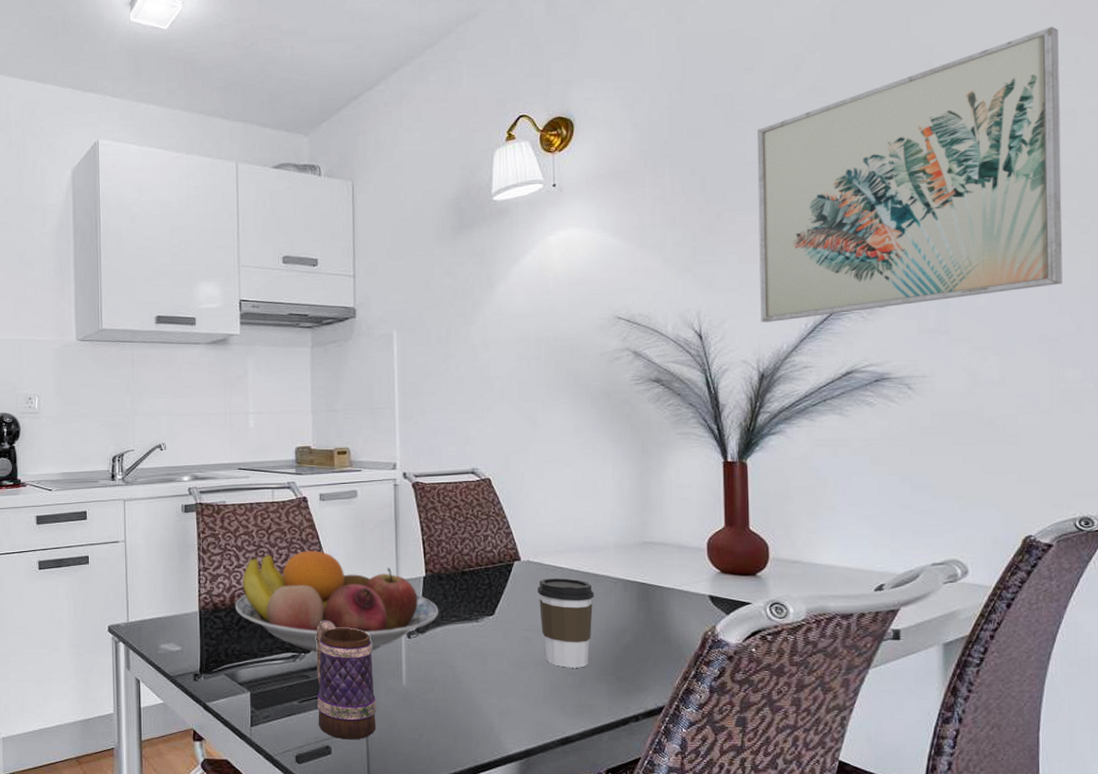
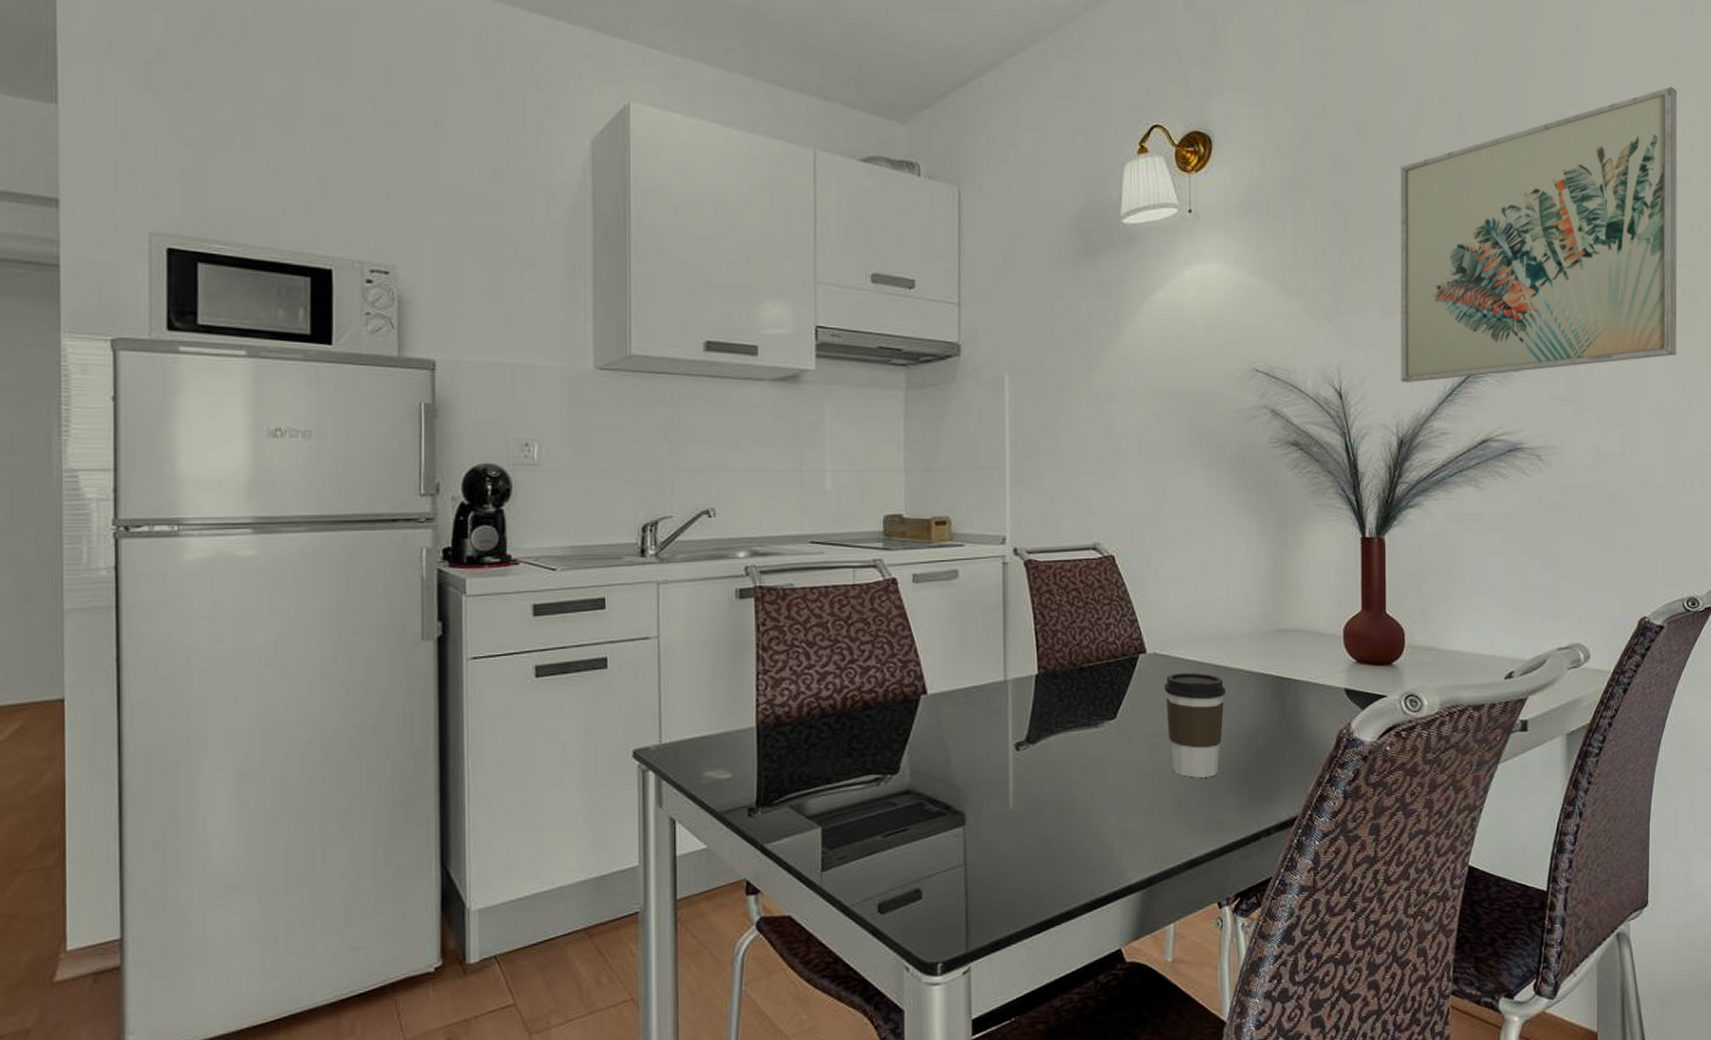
fruit bowl: present [235,551,439,652] -> none [804,645,1053,772]
mug: present [316,620,376,740] -> none [905,732,977,880]

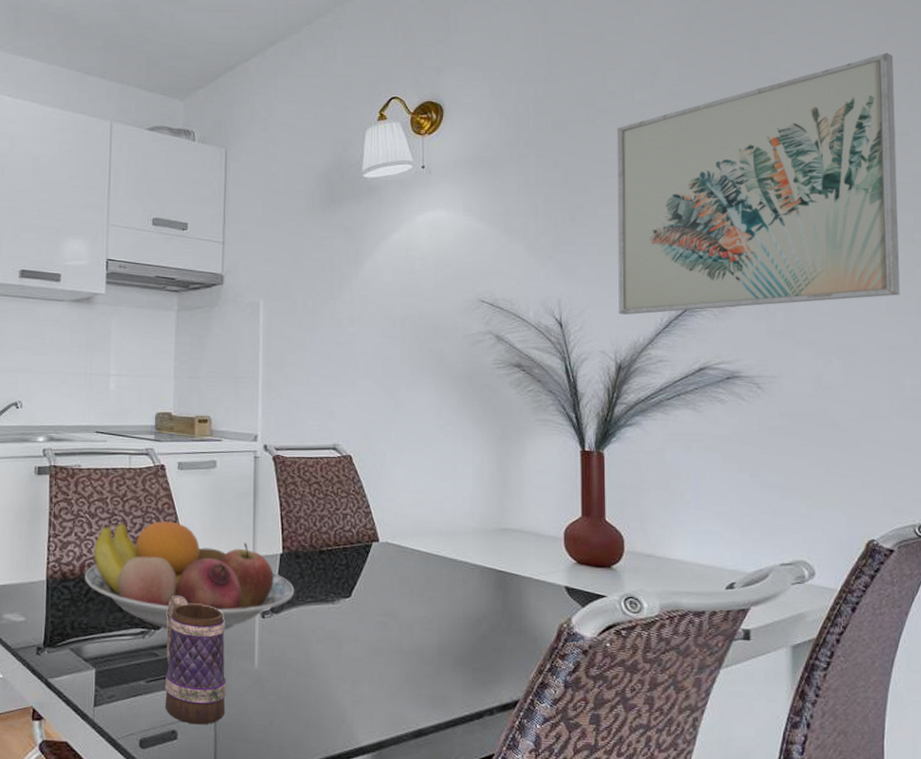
fruit bowl: none [804,645,1053,772] -> present [85,521,295,629]
mug: none [905,732,977,880] -> present [165,595,226,725]
coffee cup: present [1165,673,1225,778] -> none [395,561,451,657]

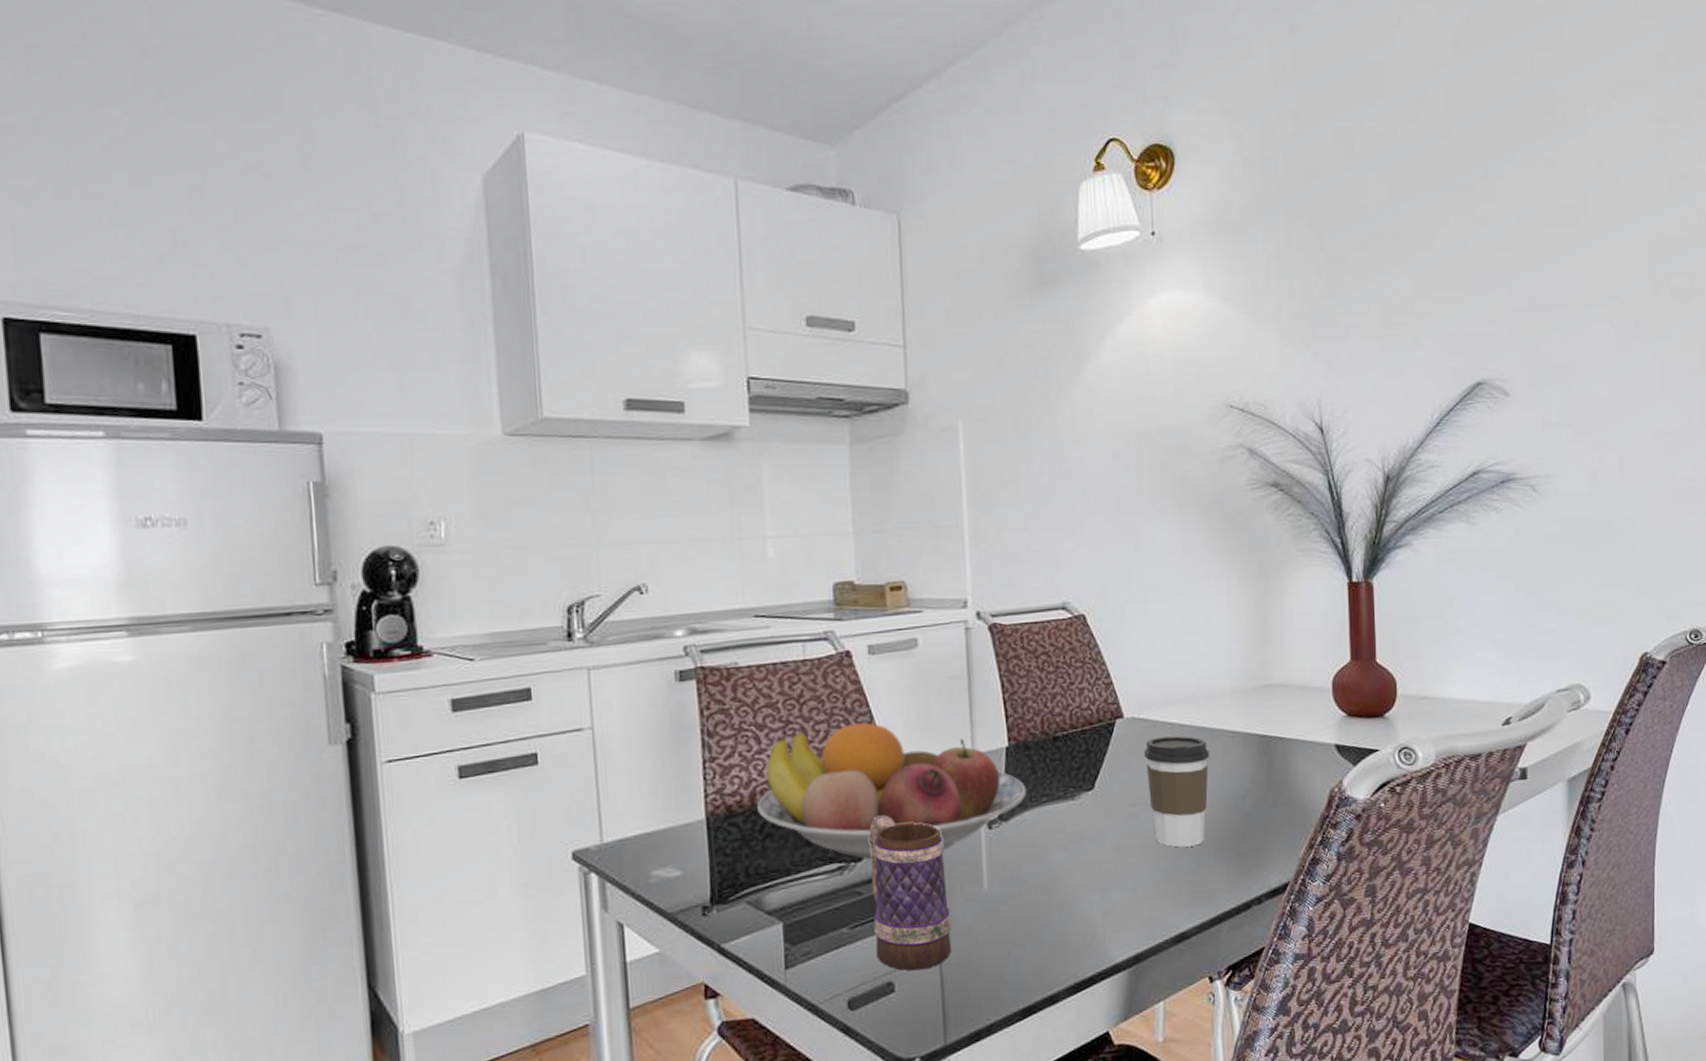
coffee cup: none [395,561,451,657] -> present [1144,736,1209,848]
wall art: present [617,52,900,315] -> none [1378,77,1675,413]

